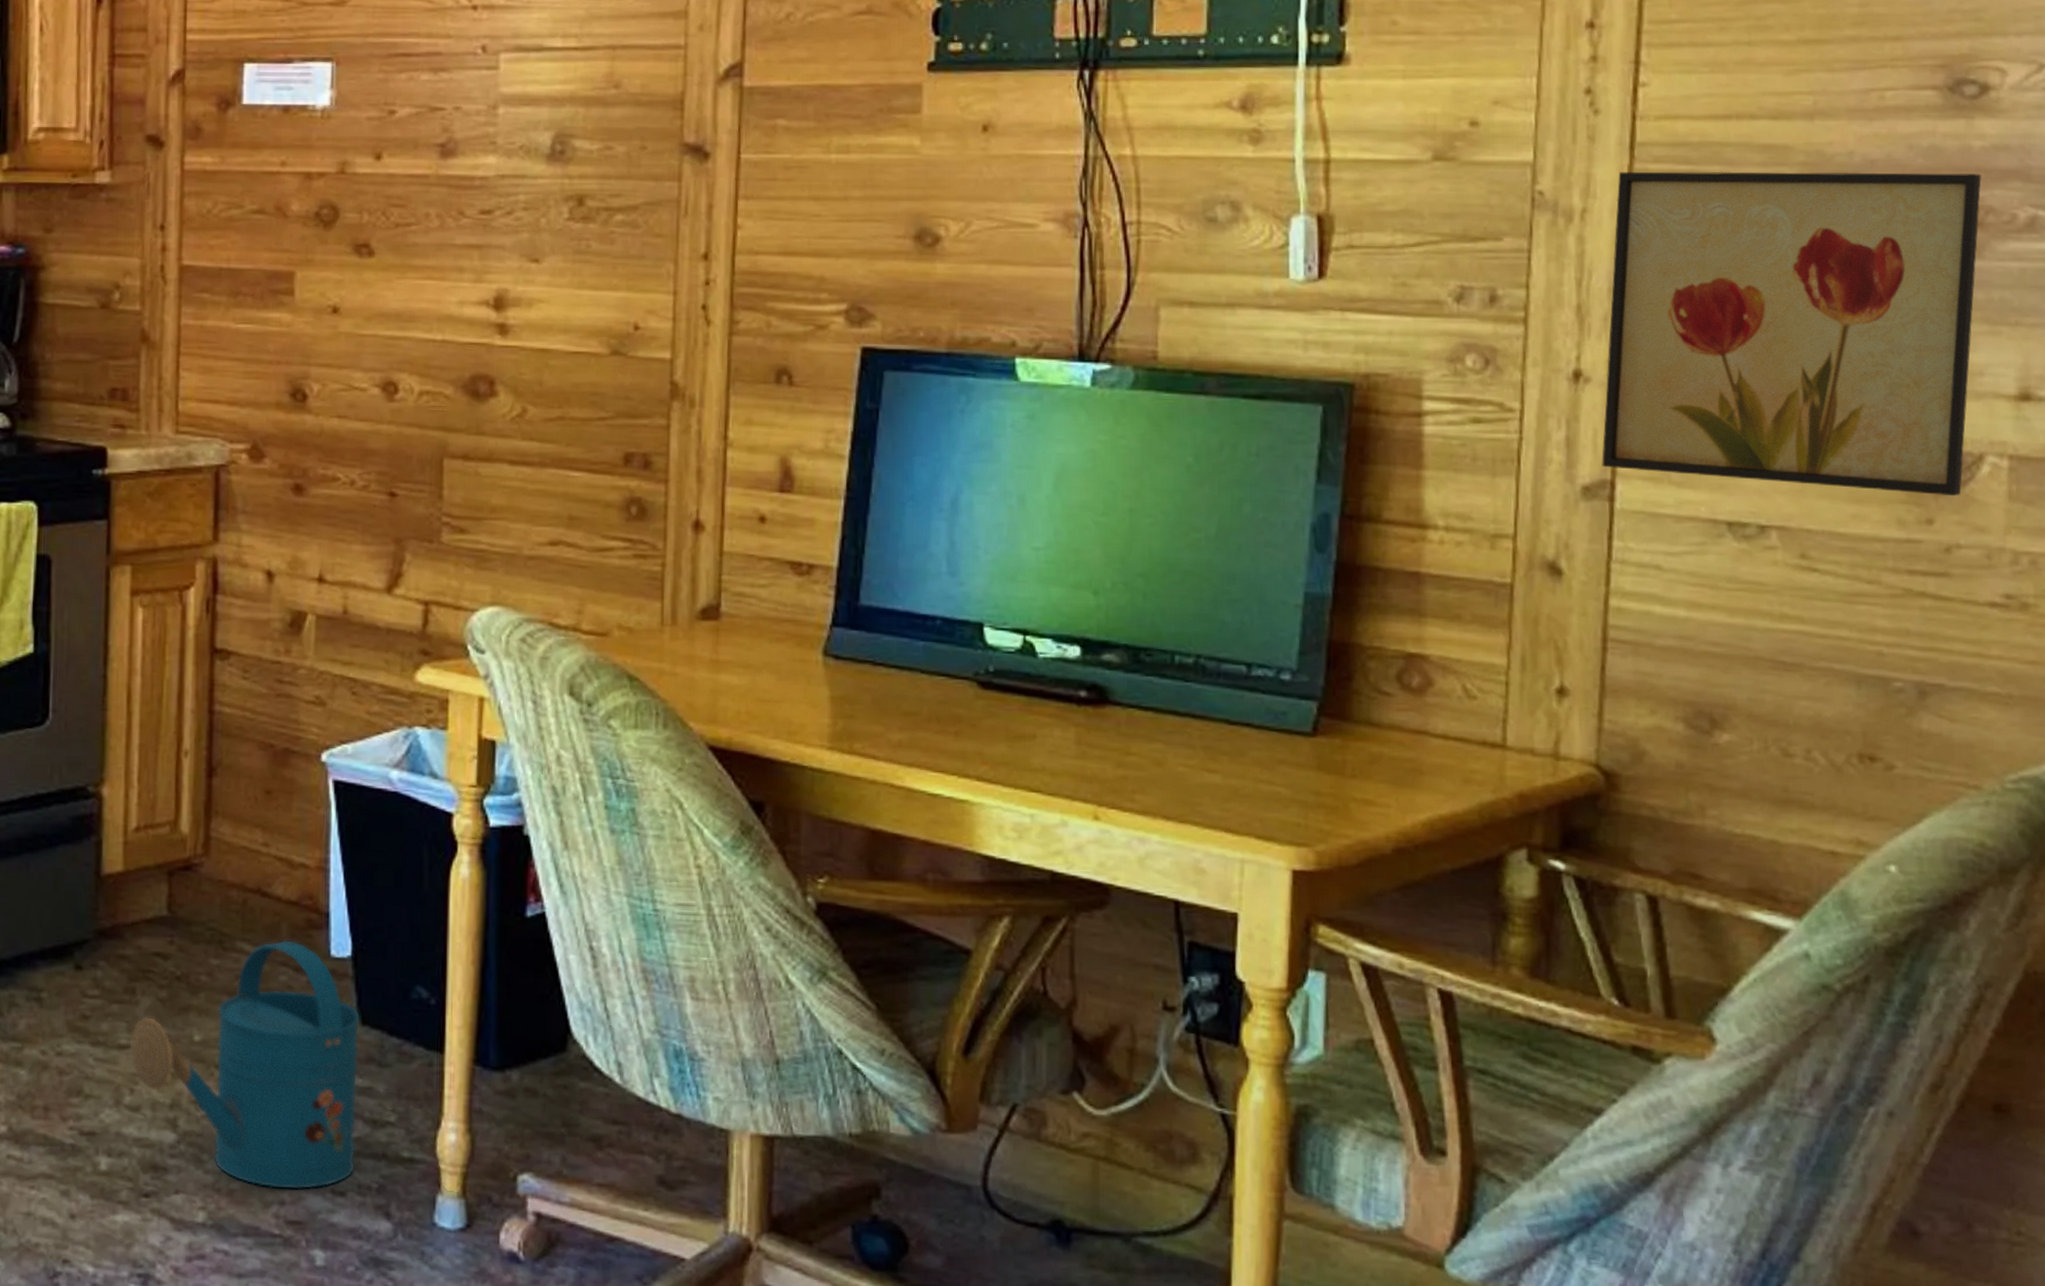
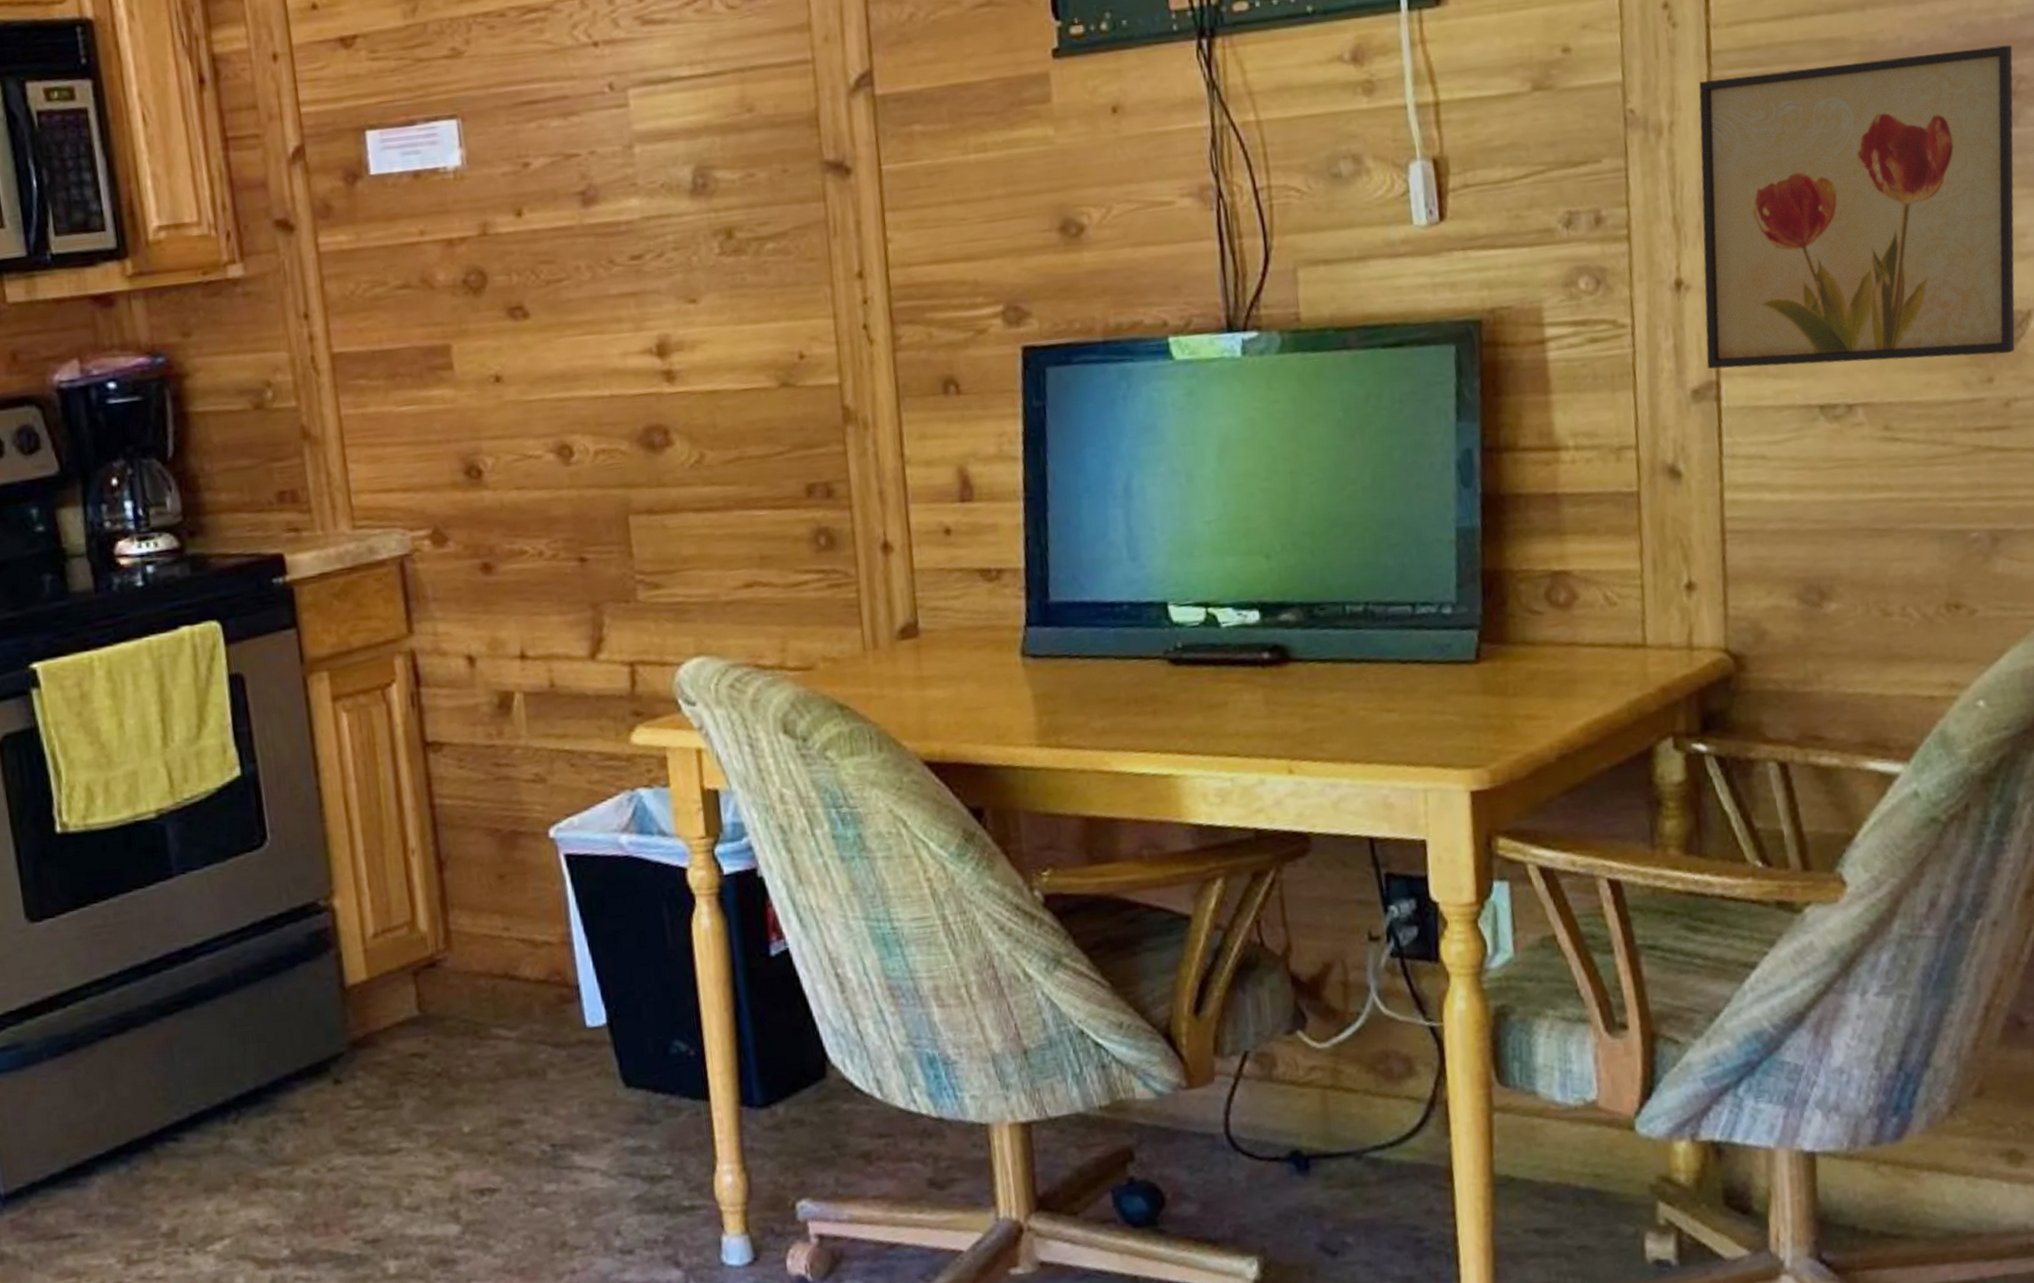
watering can: present [129,939,361,1190] -> none [399,1018,640,1260]

